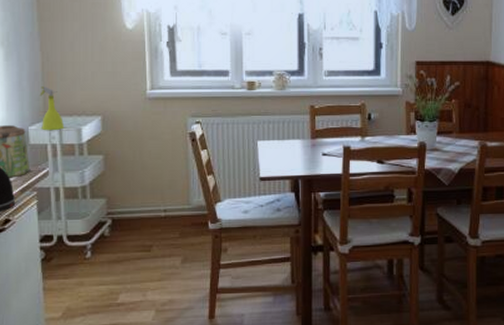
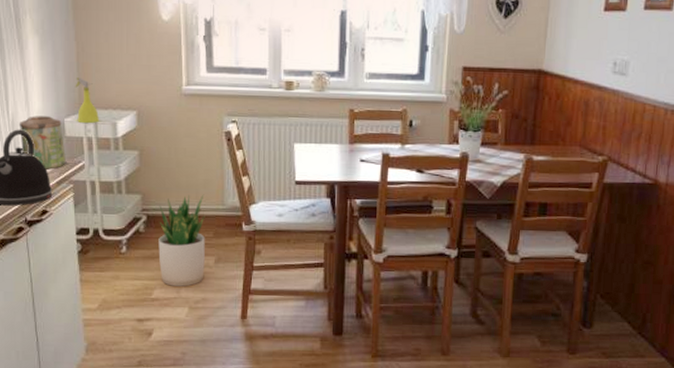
planter: none [124,196,172,289] -> present [158,195,206,287]

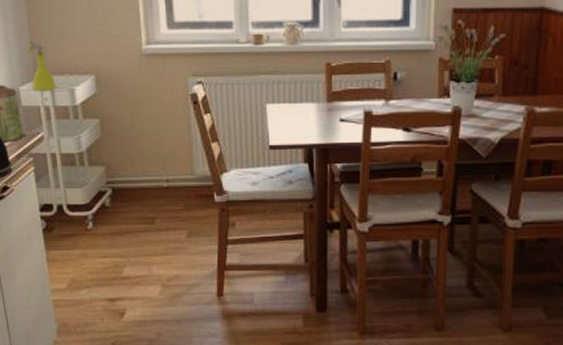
planter: present [158,195,206,287] -> none [124,165,177,263]

